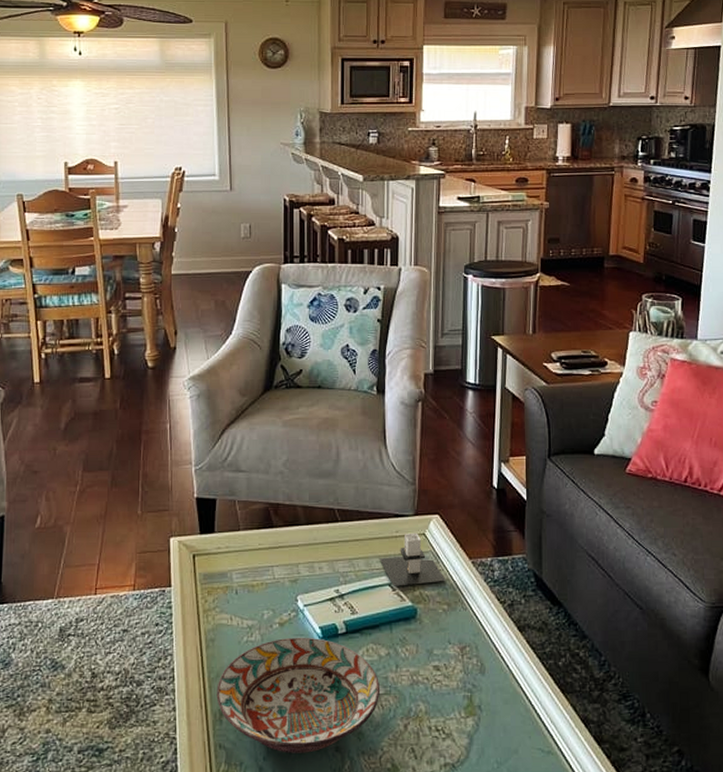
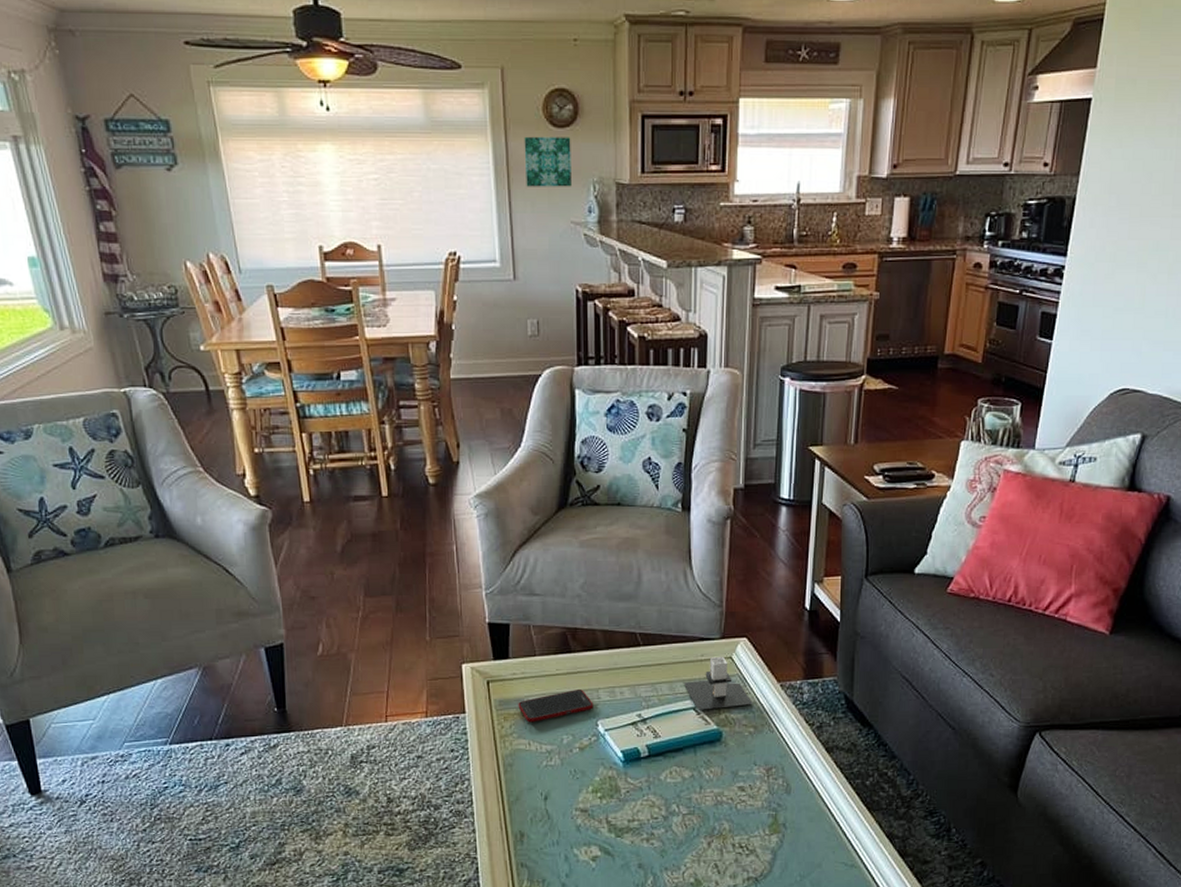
decorative bowl: present [216,637,381,753] -> none [516,761,684,871]
cell phone: none [221,564,293,597] -> present [518,690,594,723]
wall art: none [242,75,282,115] -> present [524,136,572,187]

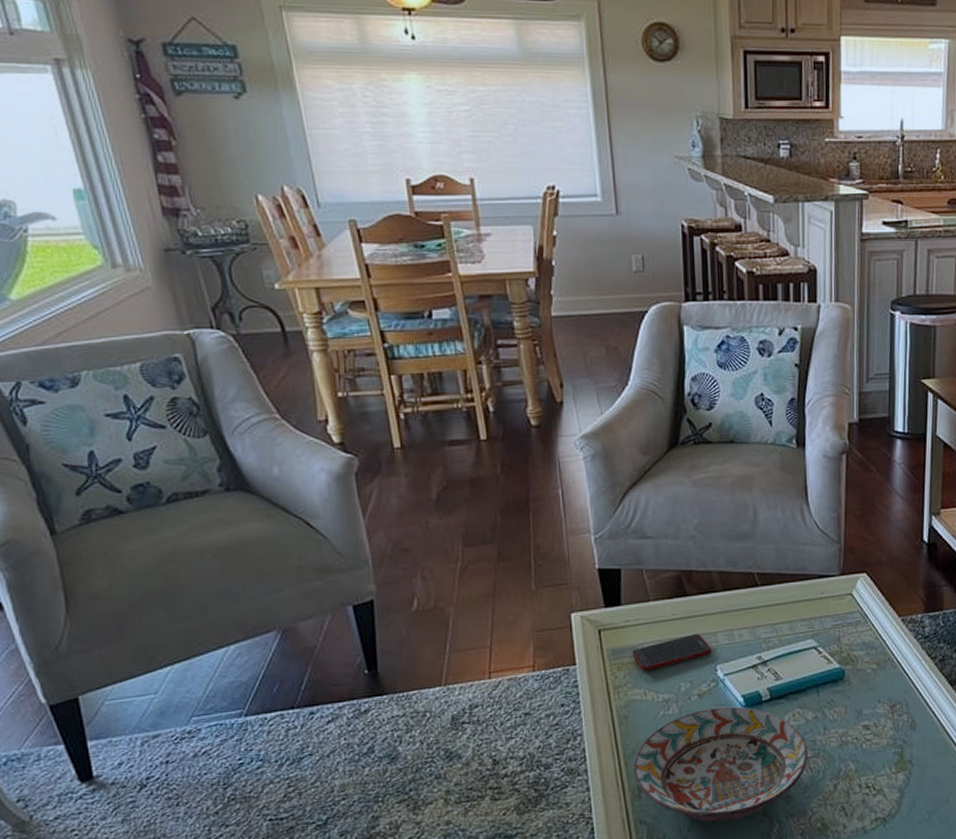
decorative bowl: none [516,761,684,871] -> present [633,706,809,823]
wall art: present [524,136,572,187] -> none [623,70,674,122]
candle: present [684,656,753,710] -> none [804,593,875,649]

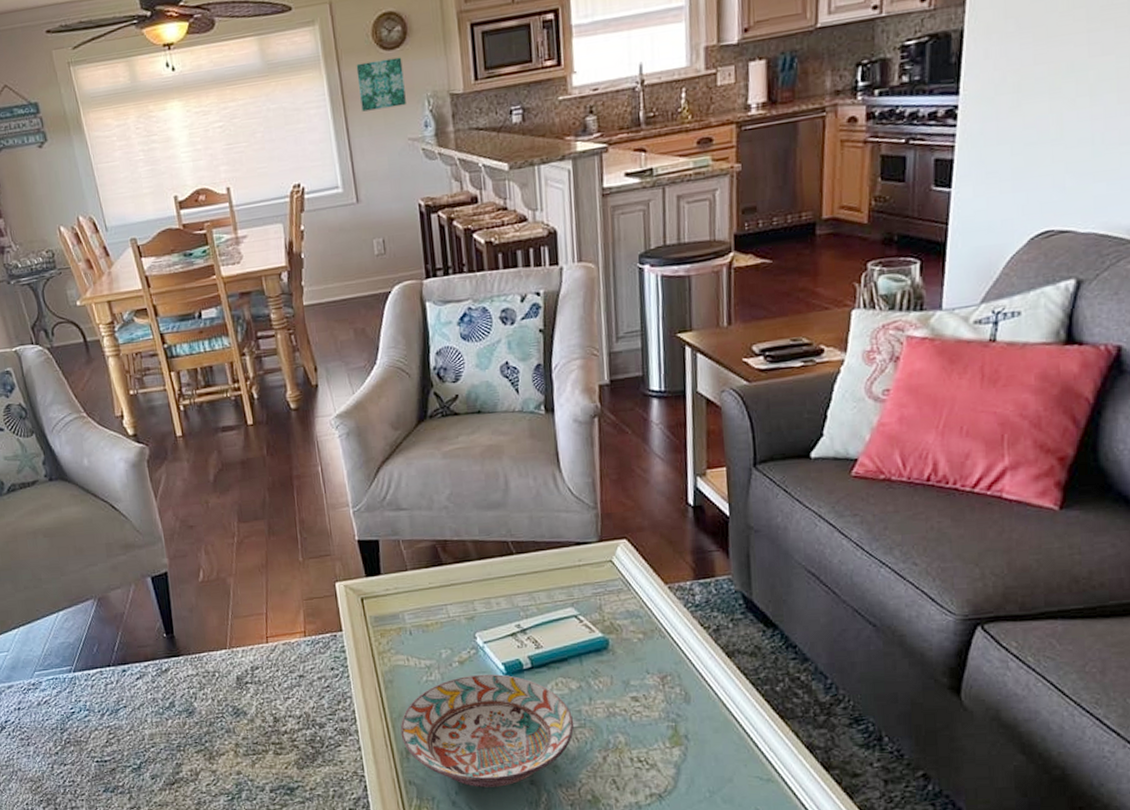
wall art: none [623,70,674,122] -> present [356,57,406,112]
cell phone: present [632,634,712,672] -> none [393,602,470,638]

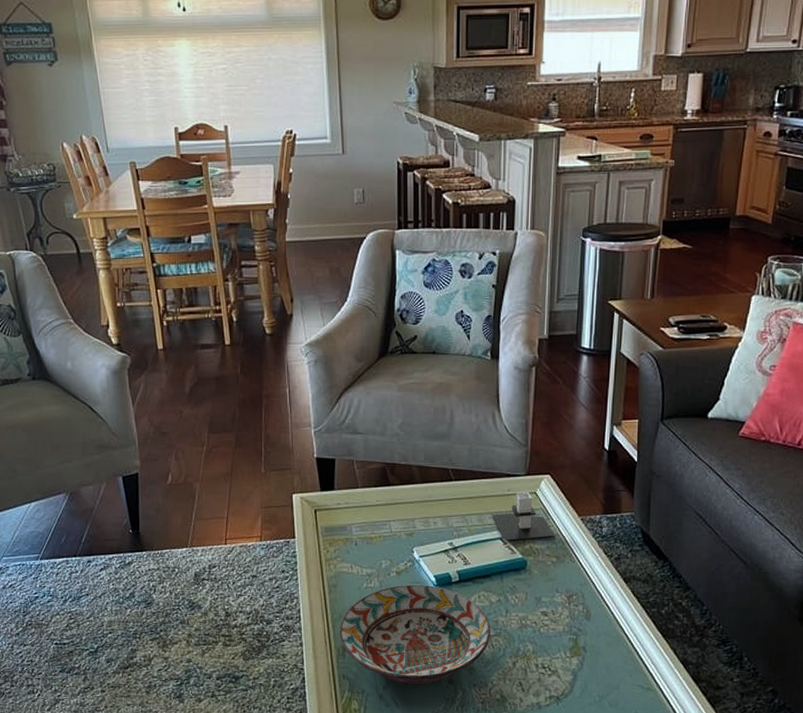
wall art: present [356,57,406,112] -> none [353,28,394,72]
candle: none [563,560,640,618] -> present [492,491,556,540]

